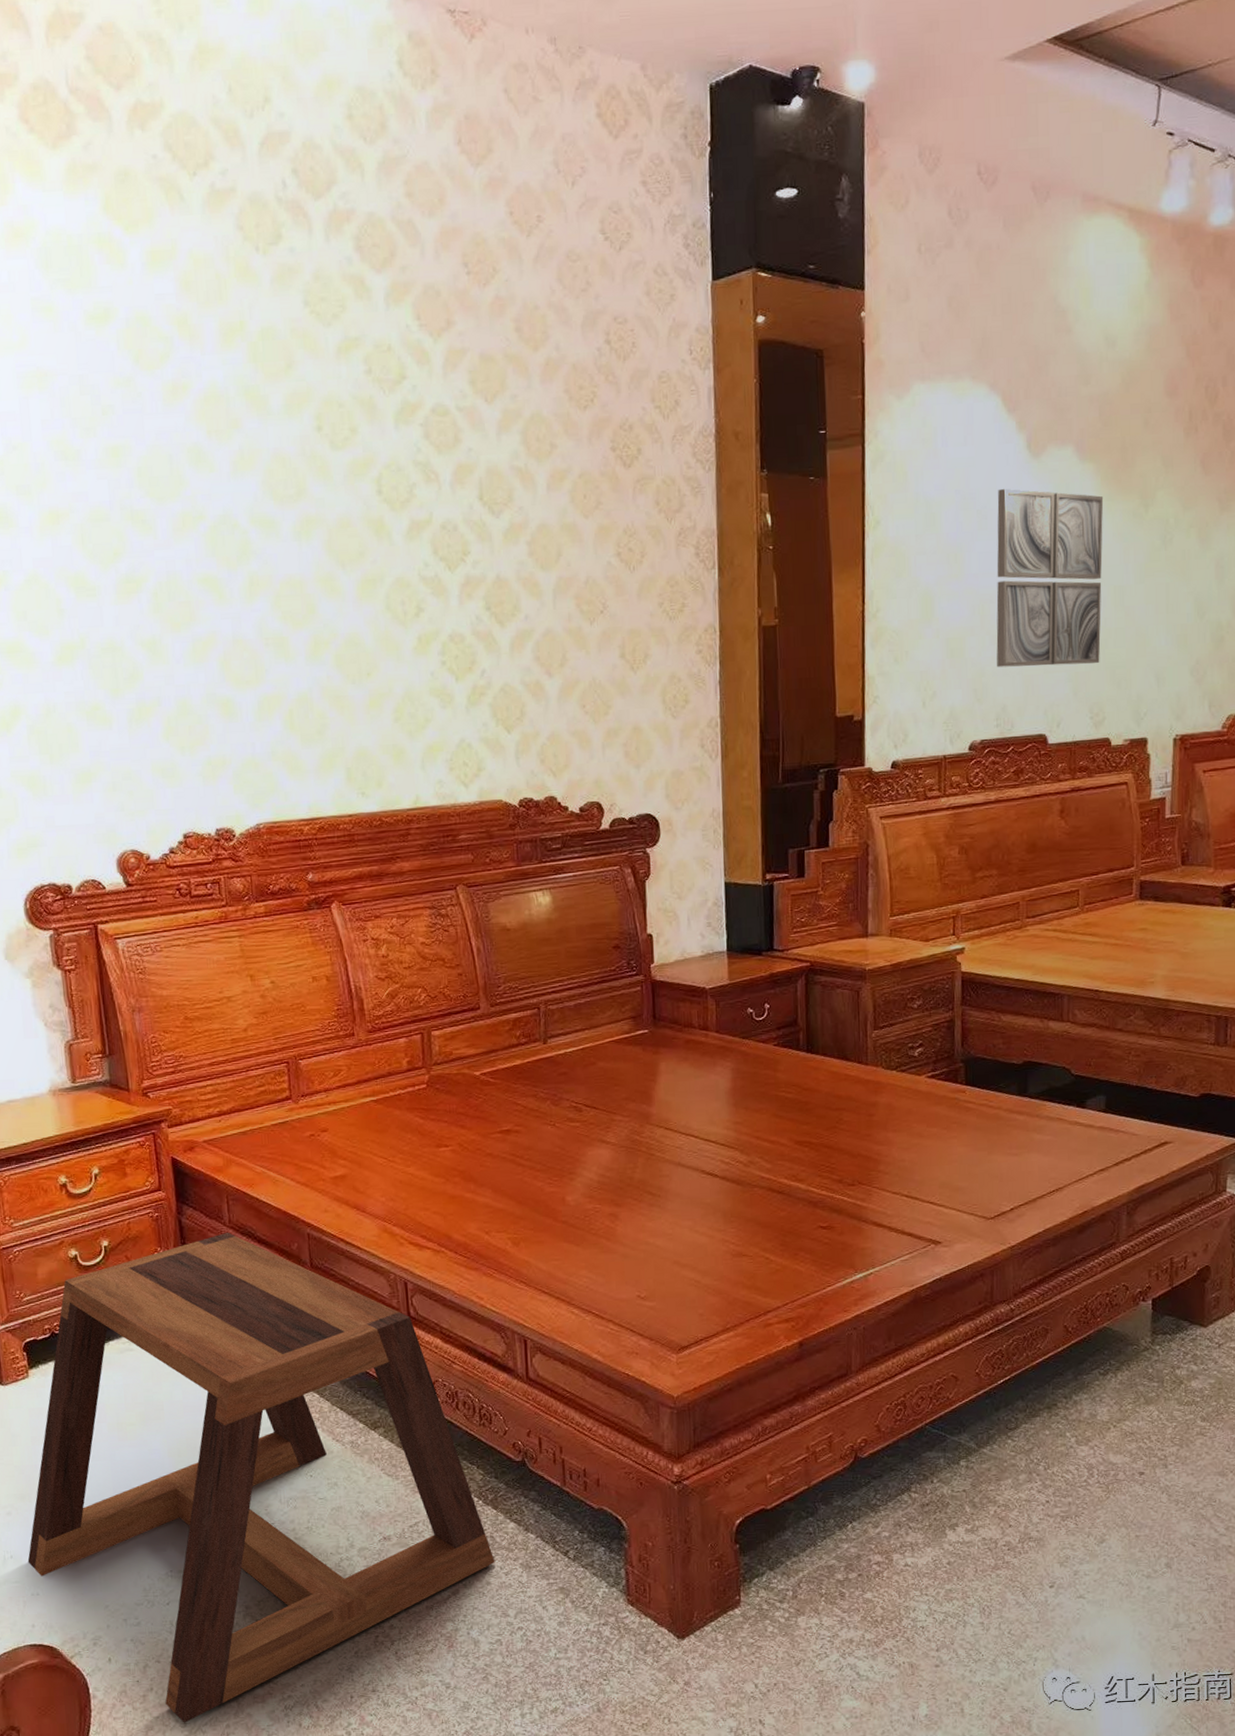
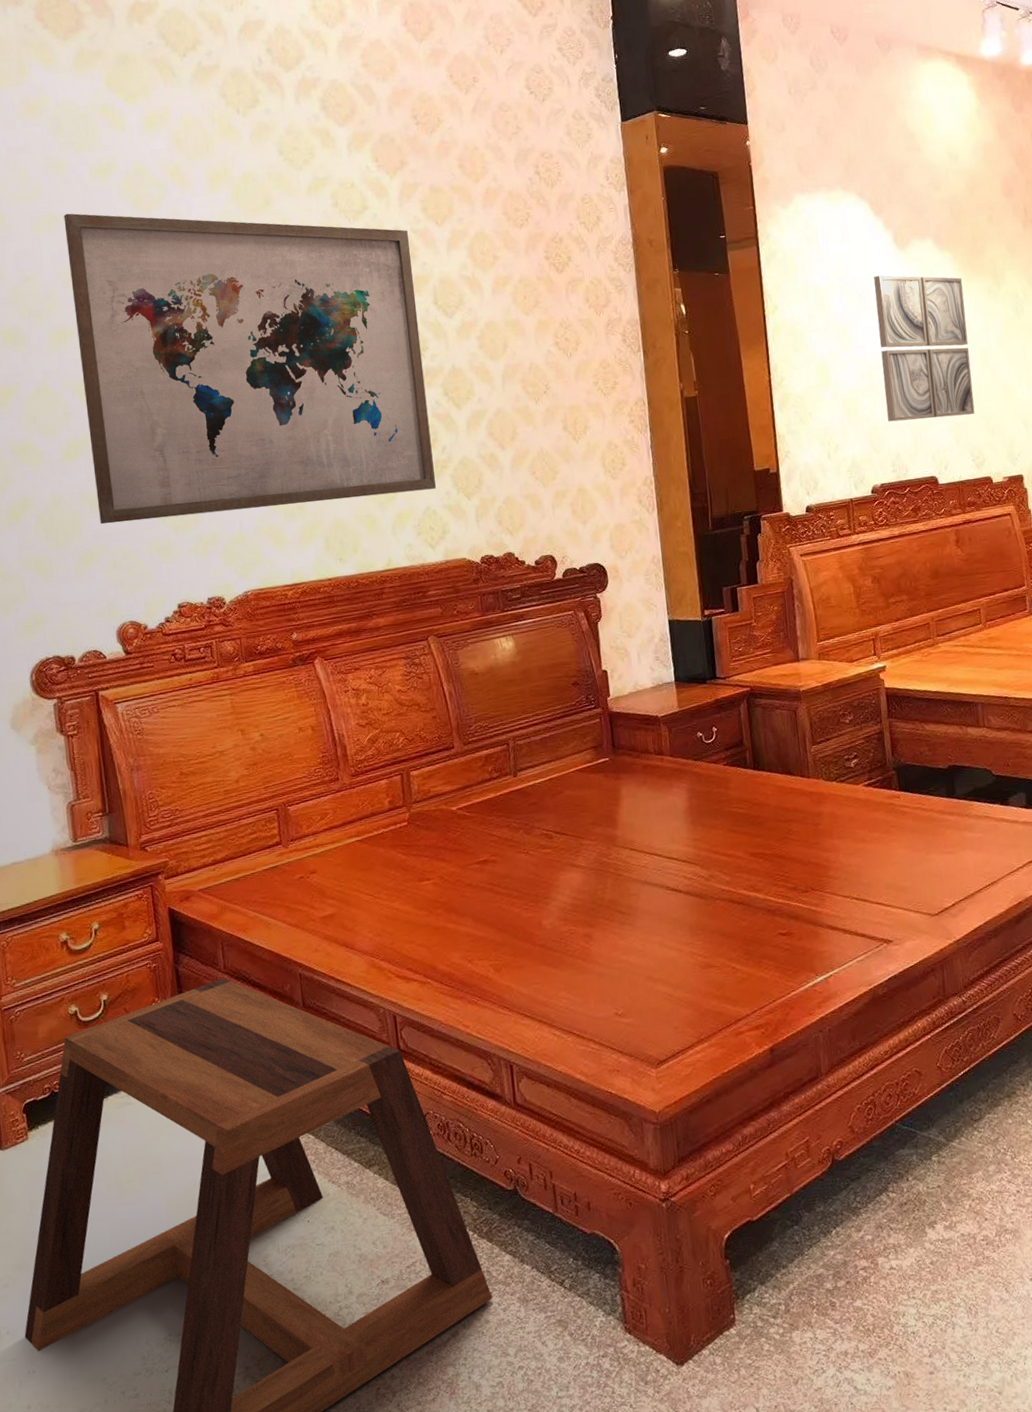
wall art: none [55,369,472,740] -> present [64,213,436,525]

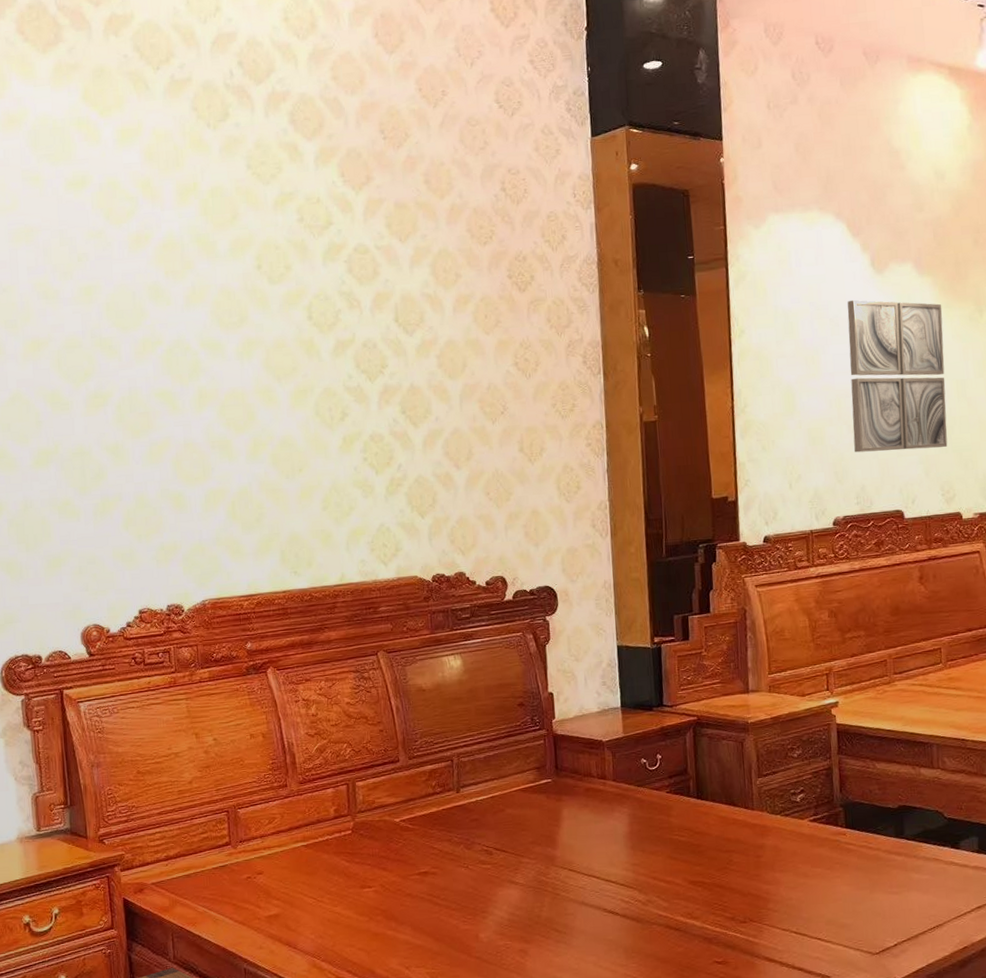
wall art: present [64,213,436,525] -> none [39,225,390,530]

